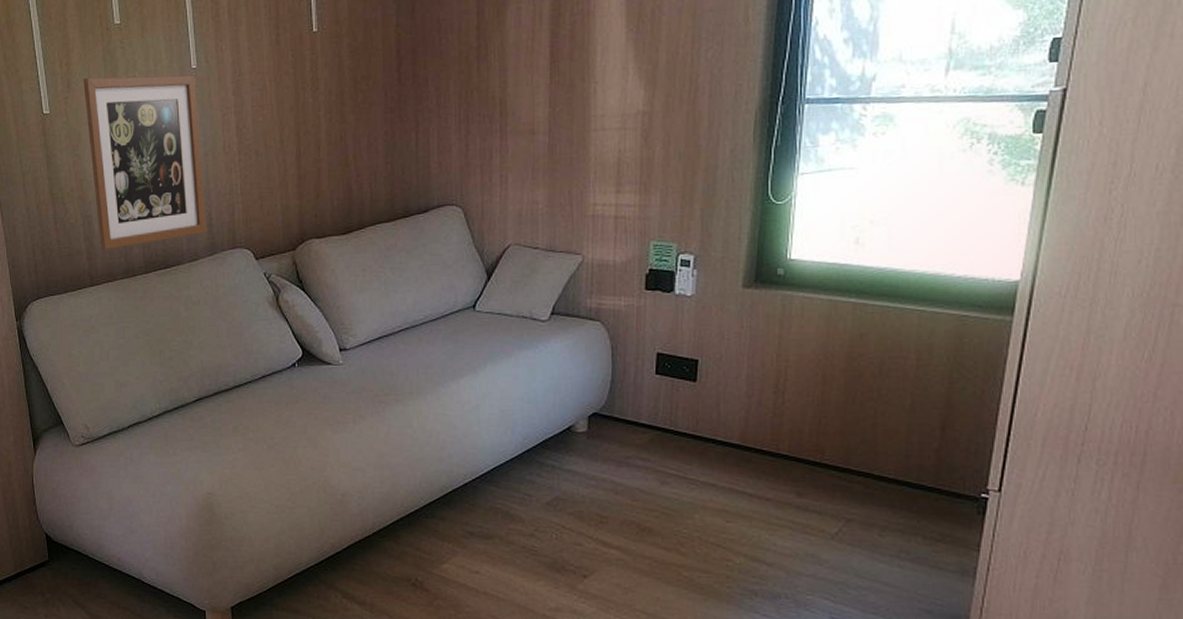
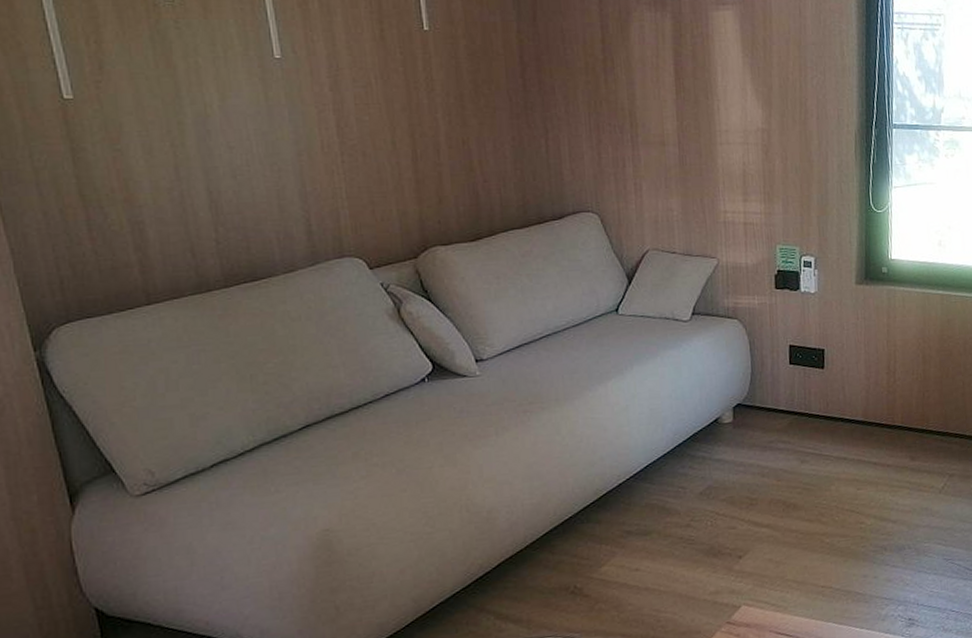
wall art: present [83,74,206,251] -> none [122,59,305,262]

